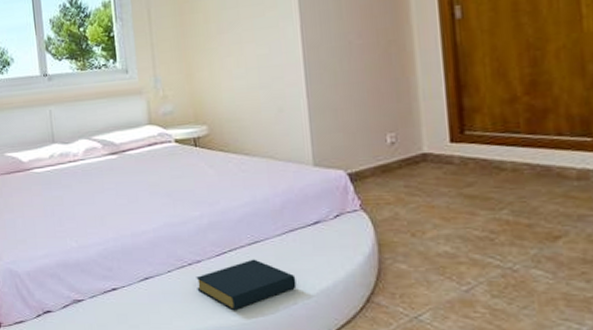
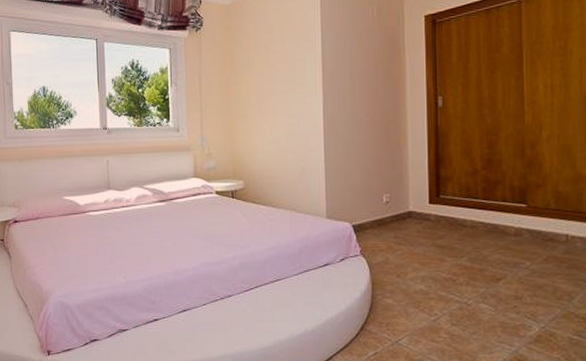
hardback book: present [196,259,297,311] -> none [226,294,308,338]

